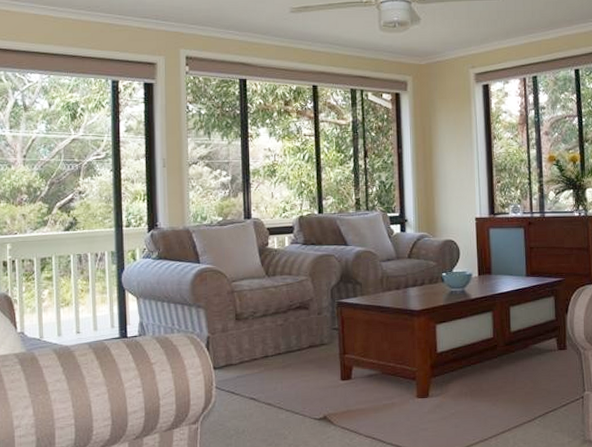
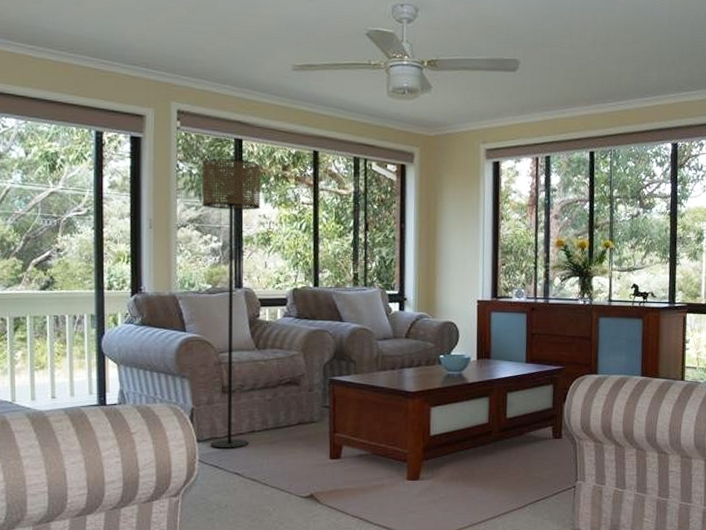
floor lamp: none [210,98,266,375] -> present [202,158,261,448]

